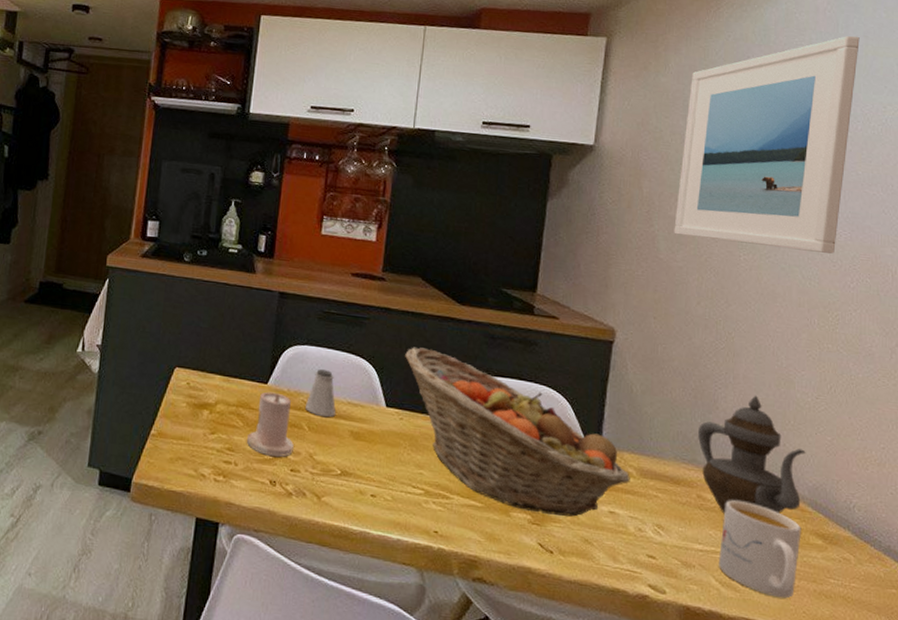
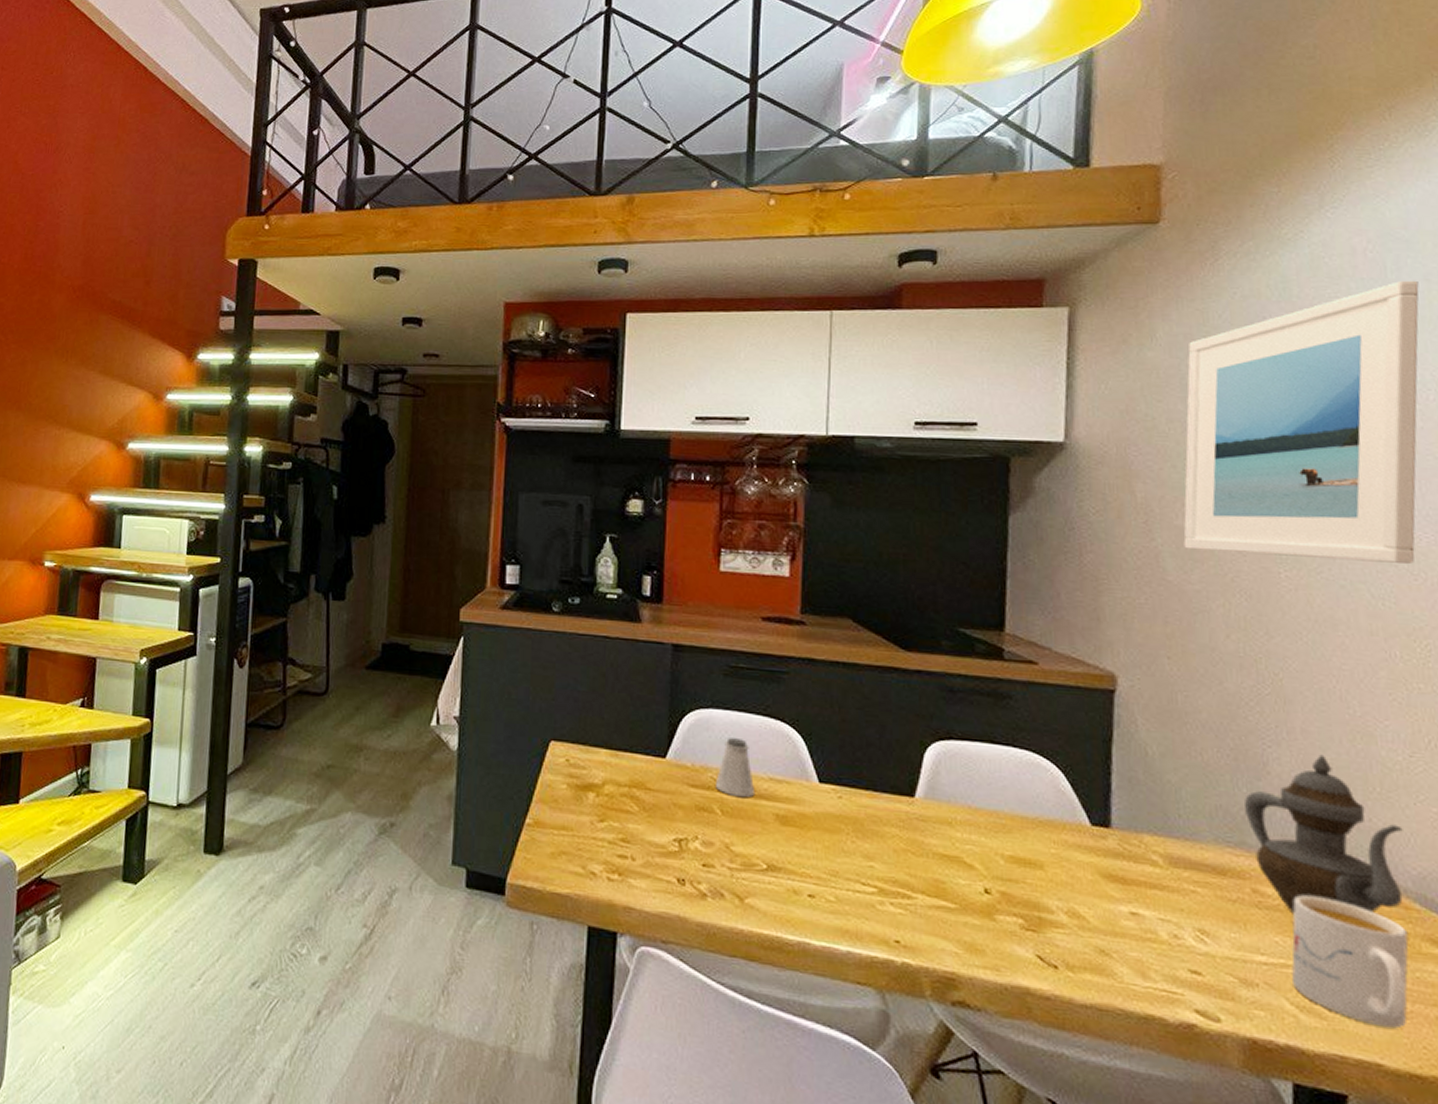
candle: present [247,391,294,457] -> none [645,767,704,849]
fruit basket: present [404,347,630,517] -> none [837,706,1156,920]

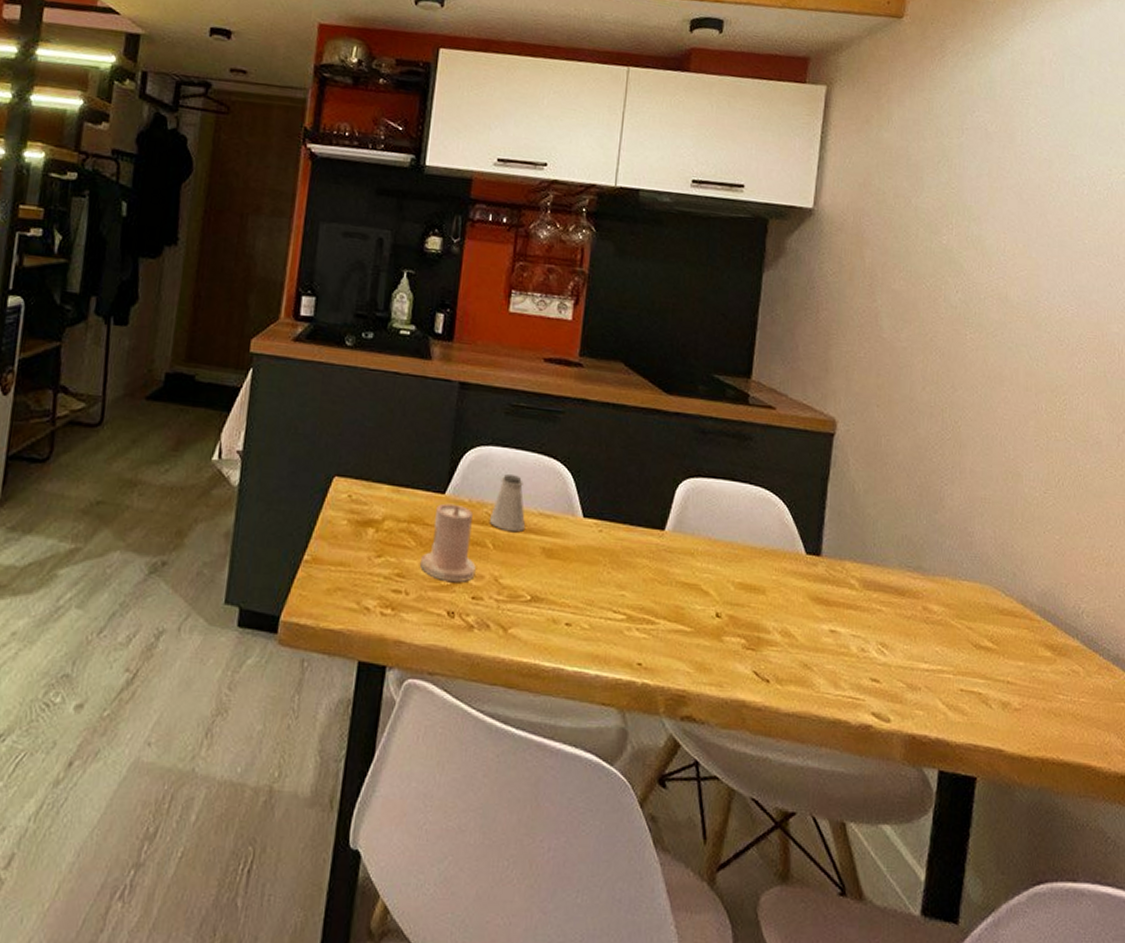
candle: none [645,767,704,849] -> present [420,503,476,582]
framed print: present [1183,280,1419,564] -> none [897,91,1085,331]
teapot: present [1245,754,1403,915] -> none [924,491,1034,628]
mug: present [1291,895,1409,1029] -> none [946,611,1030,720]

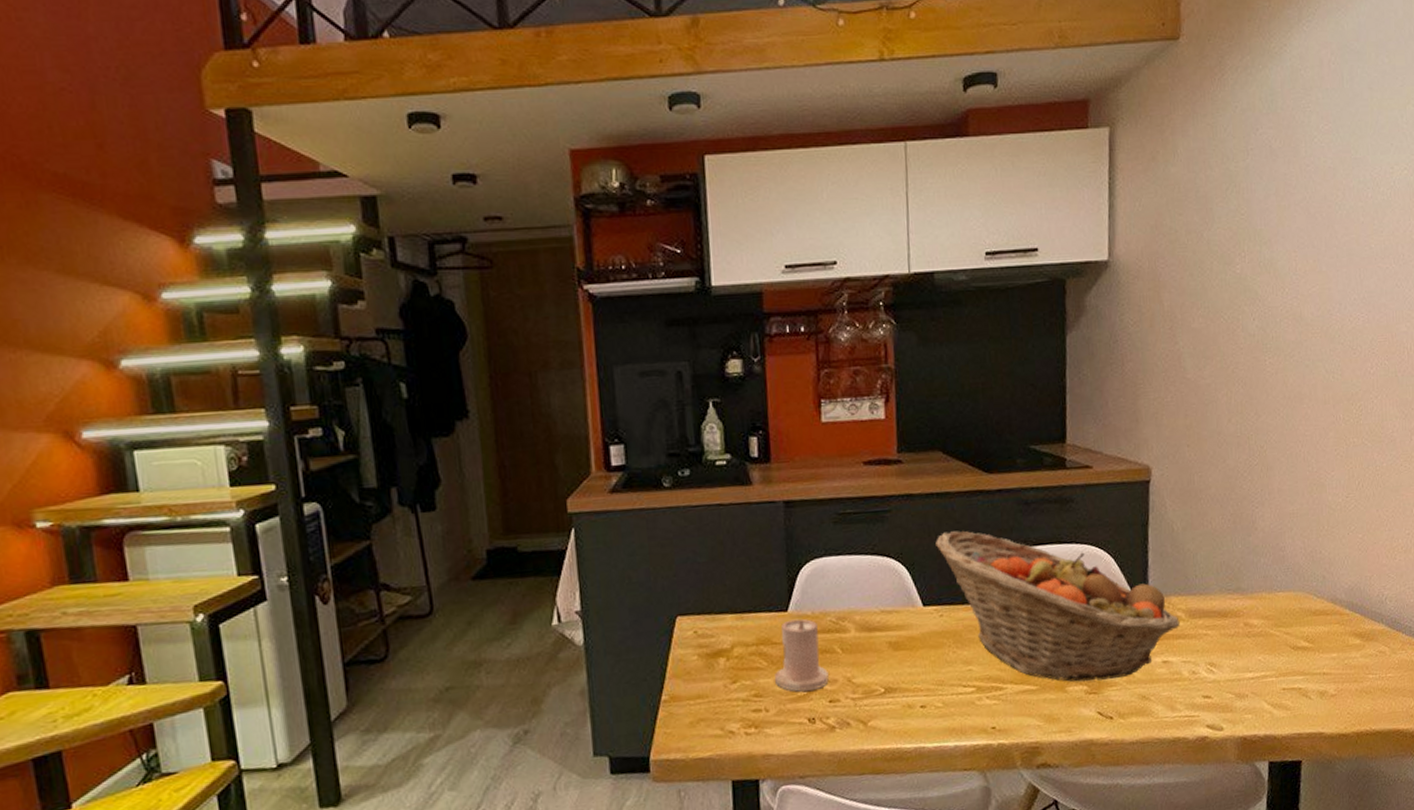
saltshaker: present [490,473,526,532] -> none [835,579,870,634]
fruit basket: none [604,445,852,638] -> present [934,531,1180,682]

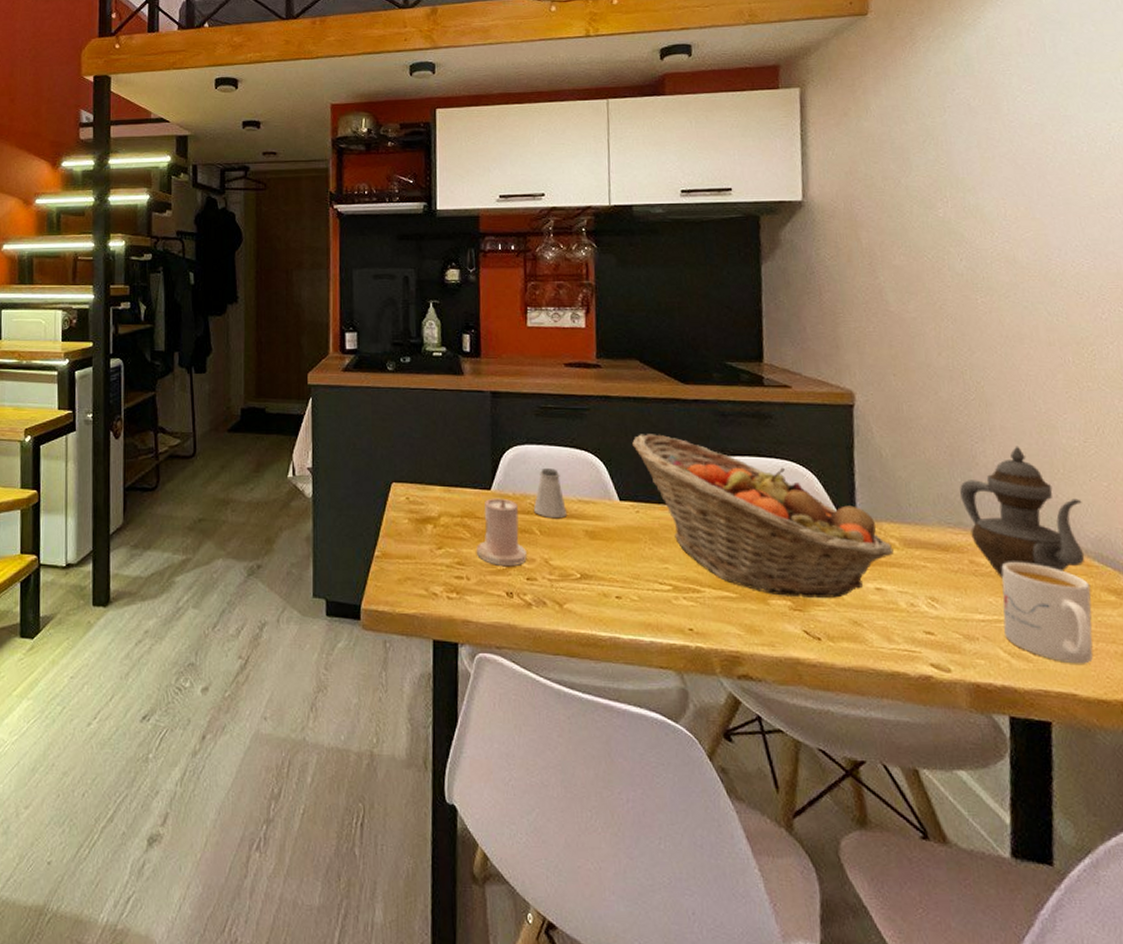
saltshaker: none [835,579,870,634] -> present [534,467,568,519]
teapot: none [1240,507,1340,636] -> present [960,446,1085,578]
mug: none [1269,618,1341,706] -> present [1001,562,1094,664]

